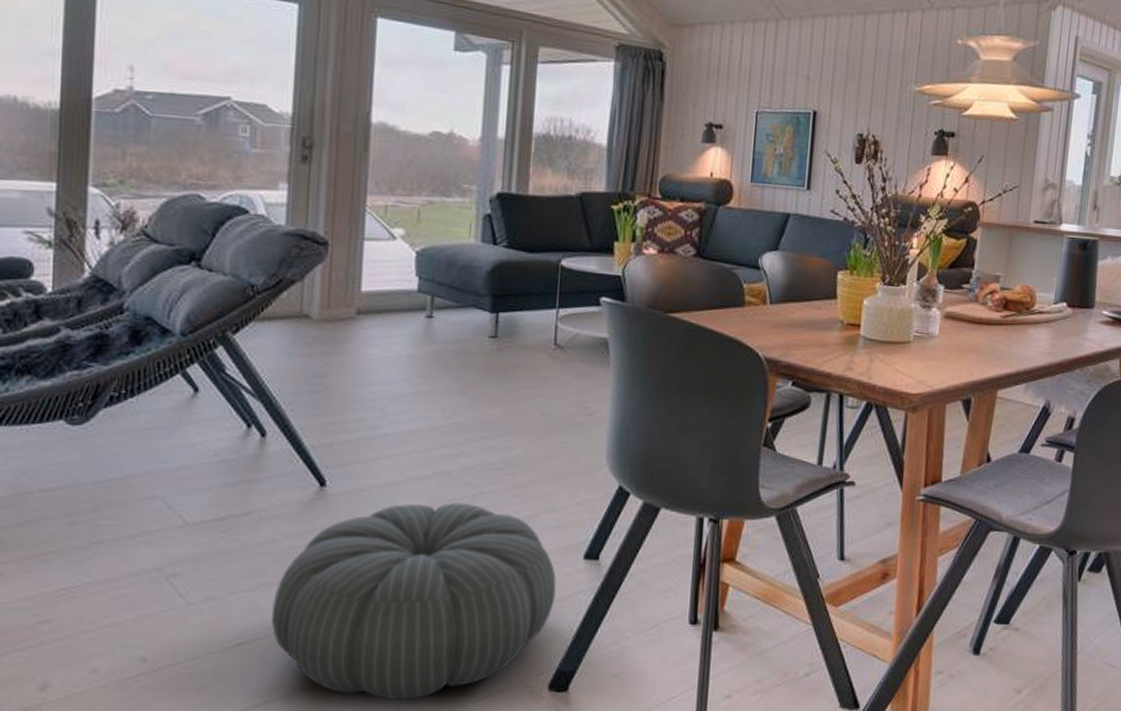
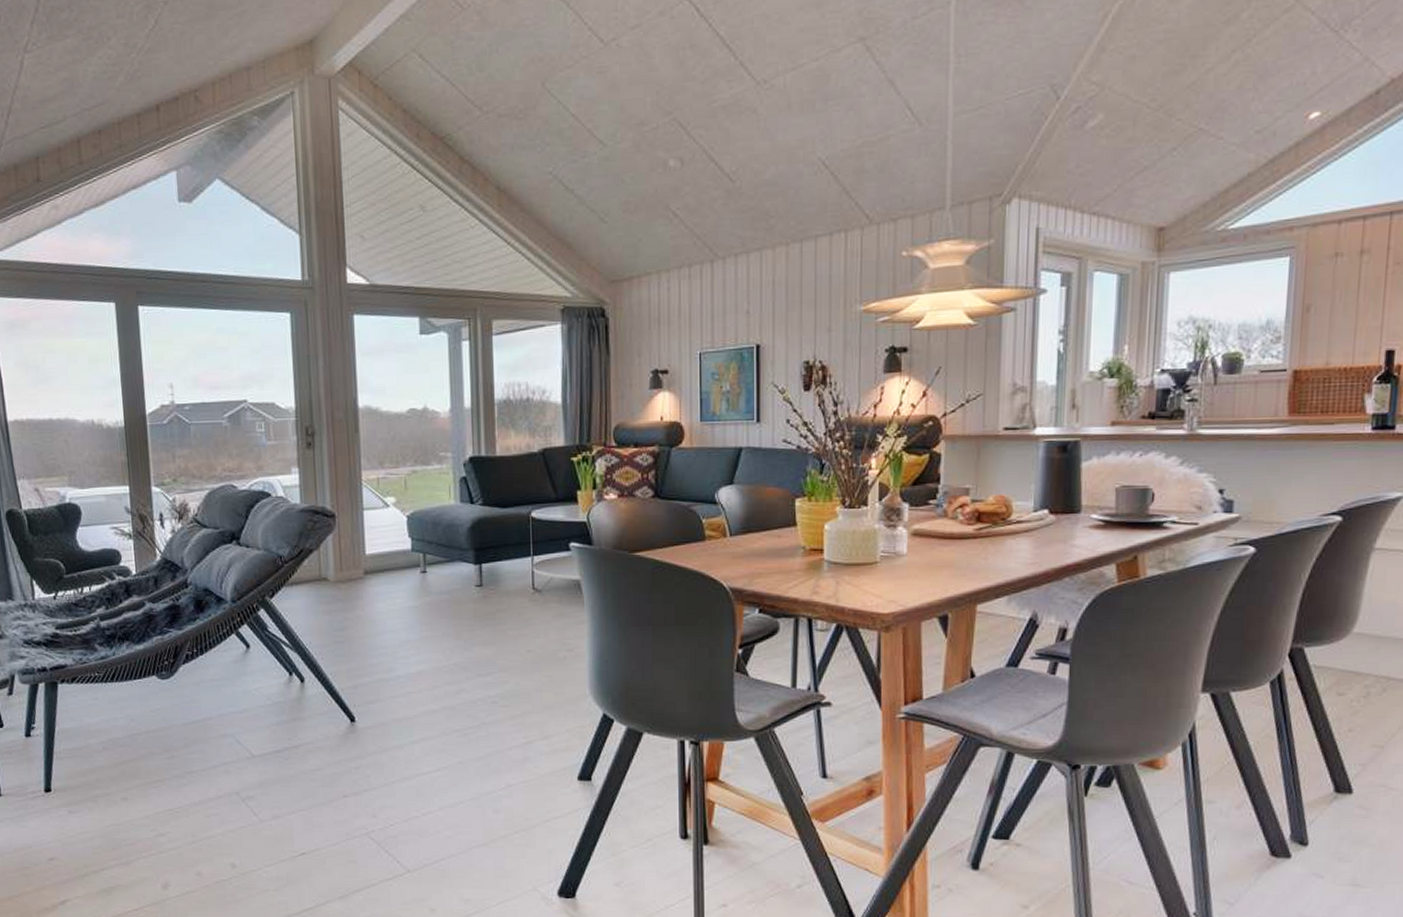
pouf: present [272,502,556,700] -> none [325,733,556,902]

